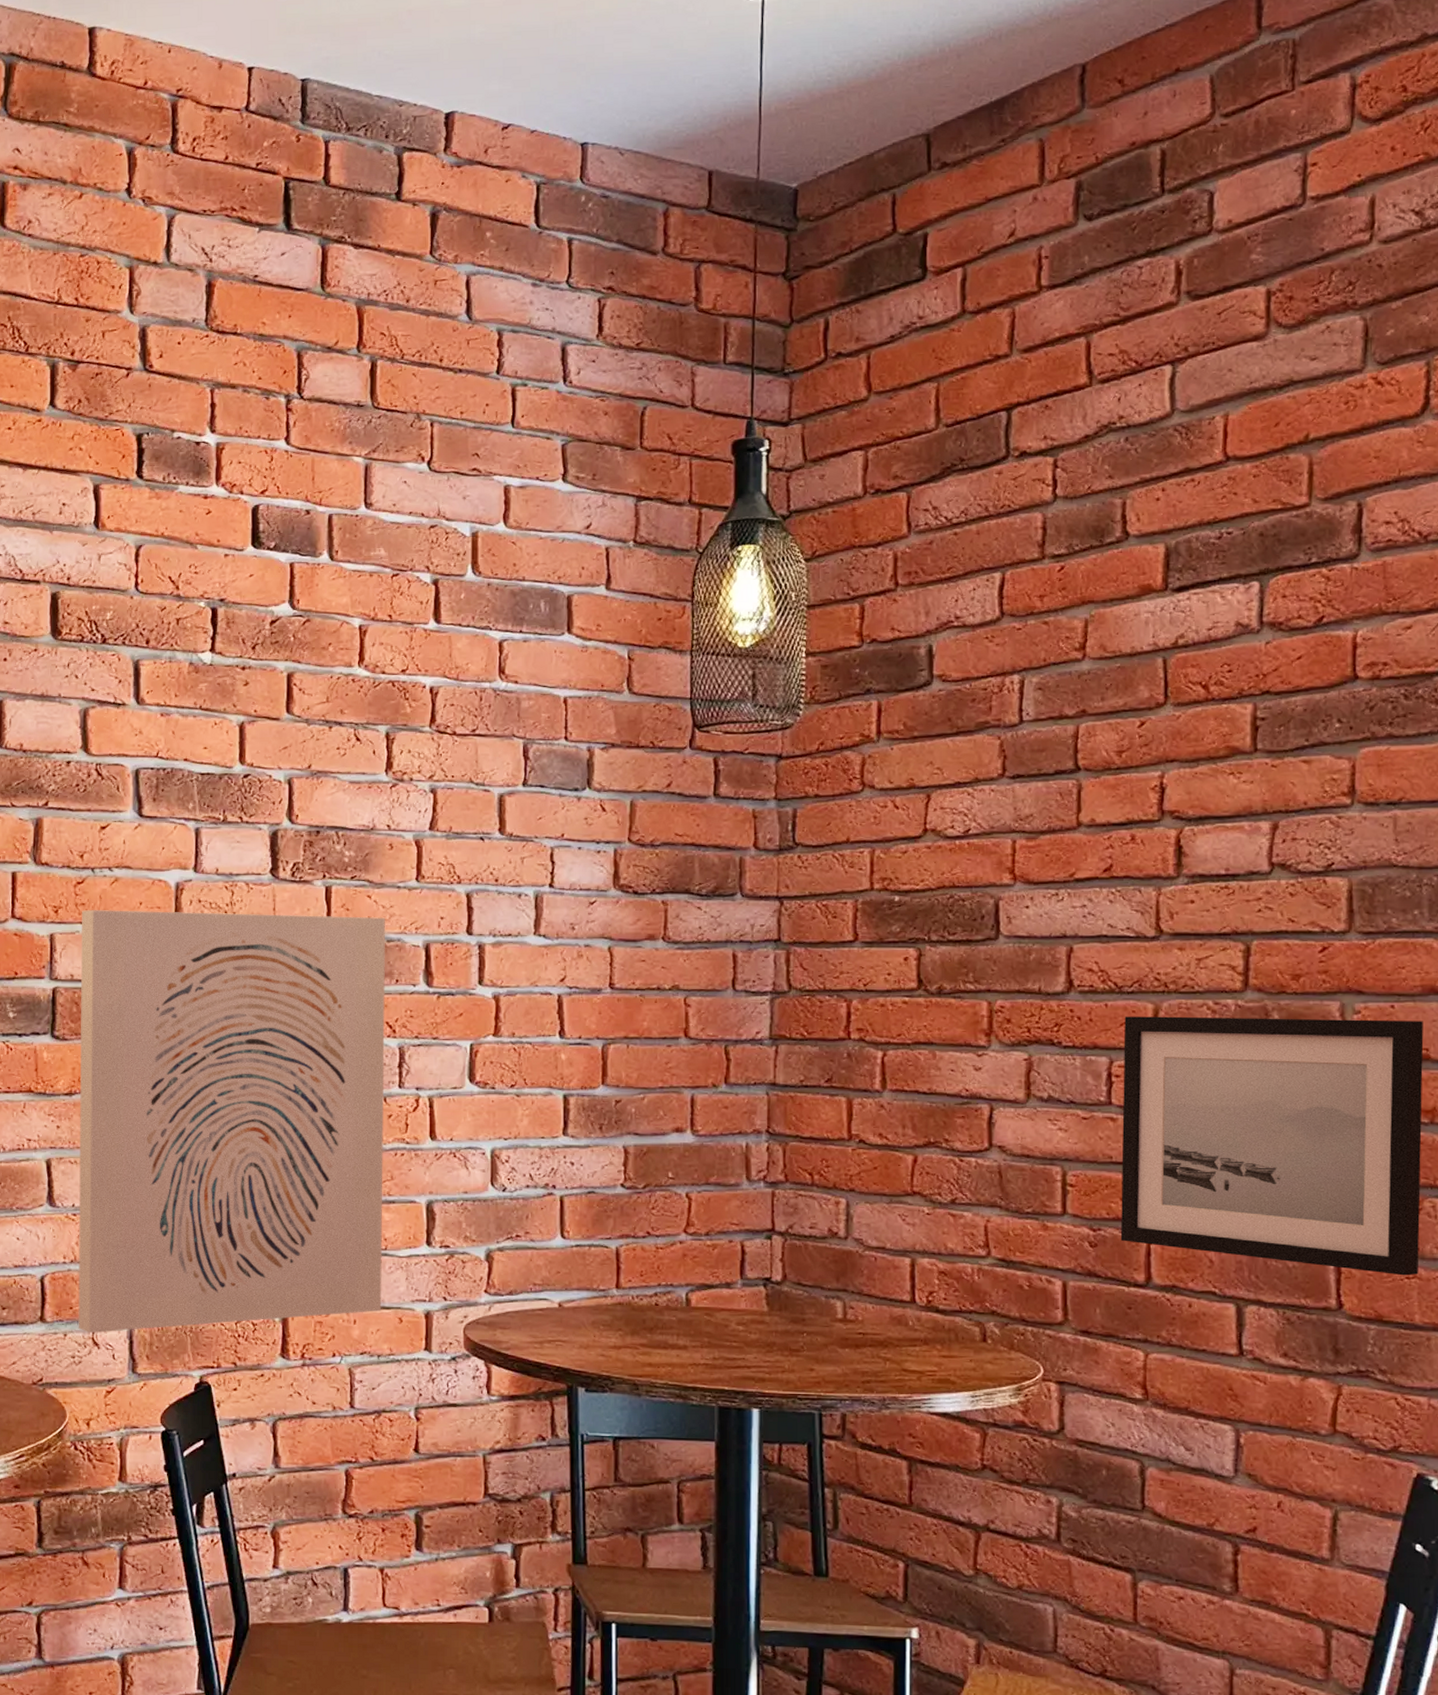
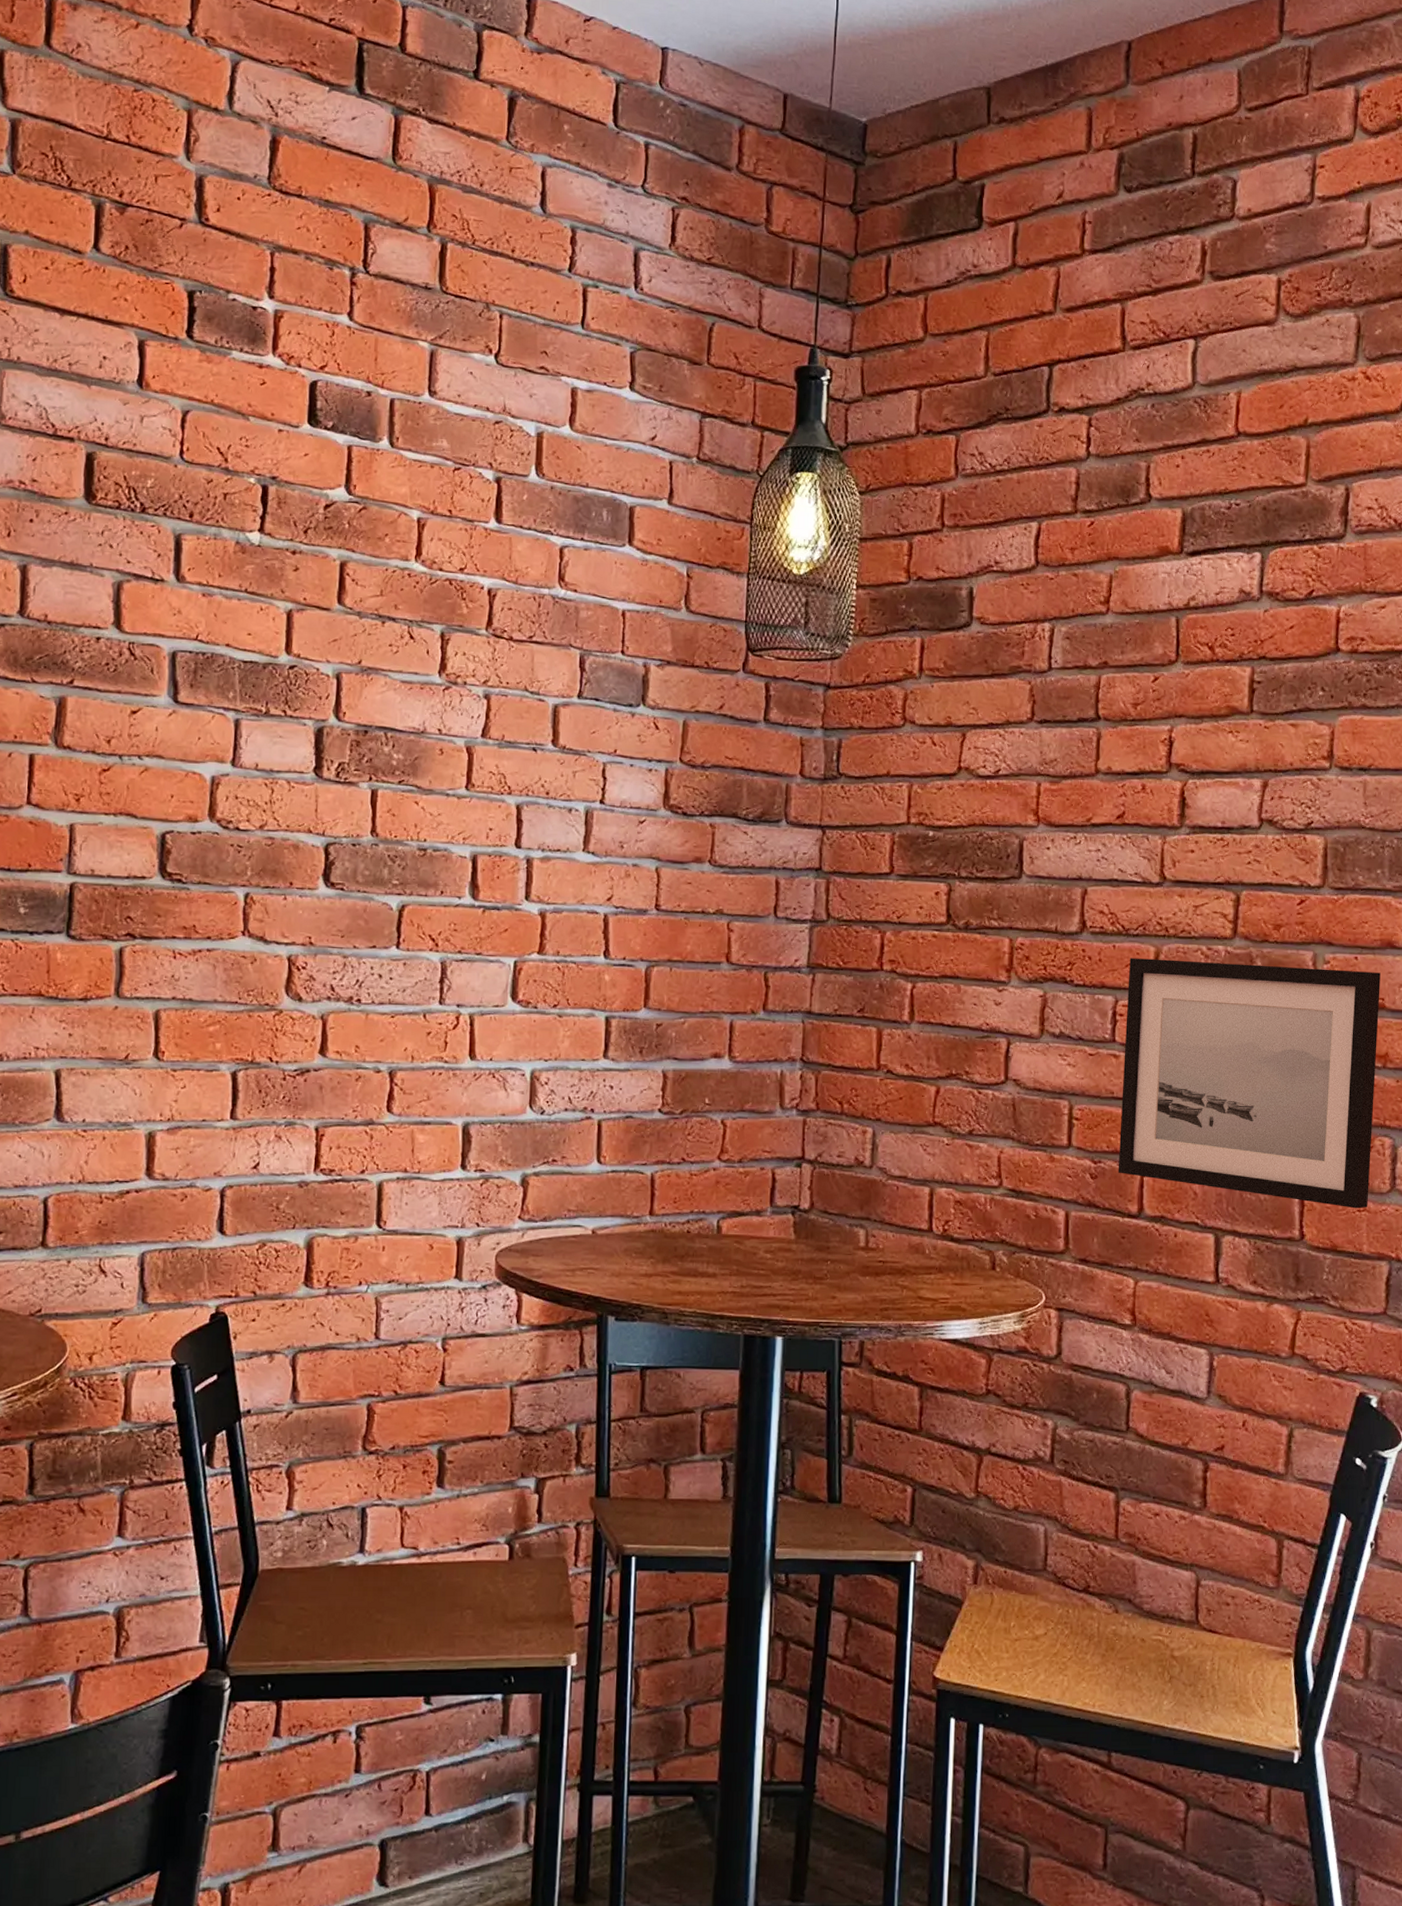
wall art: present [78,910,386,1333] -> none [83,800,433,1259]

